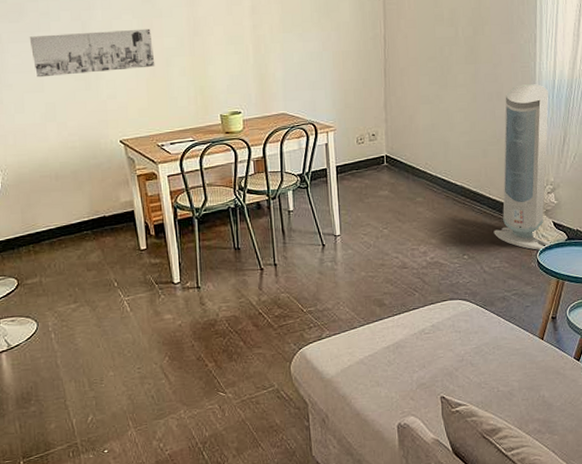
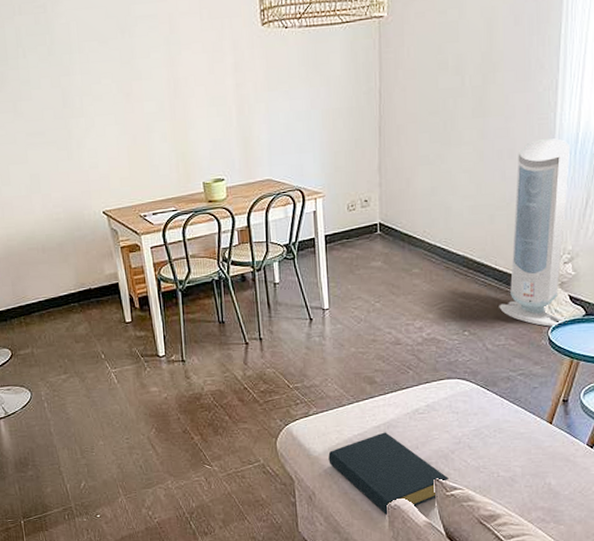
wall art: present [29,28,155,78] -> none [12,92,136,149]
hardback book: none [341,352,454,436] -> present [328,432,449,517]

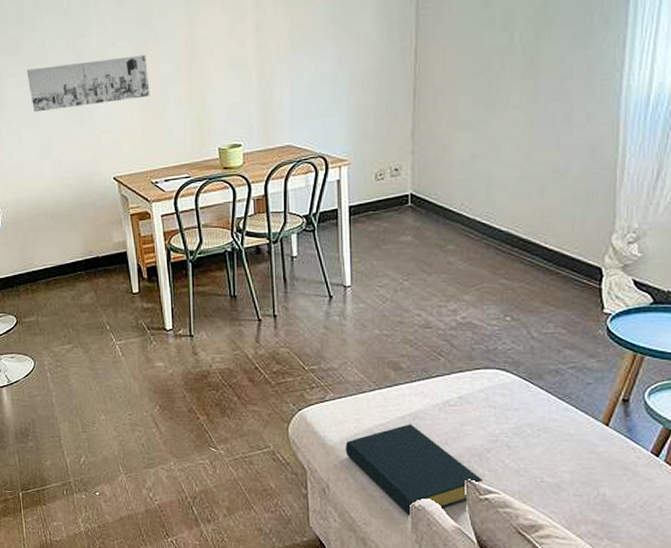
wall art: none [12,92,136,149] -> present [26,54,150,113]
air purifier: present [499,138,570,327] -> none [548,101,638,315]

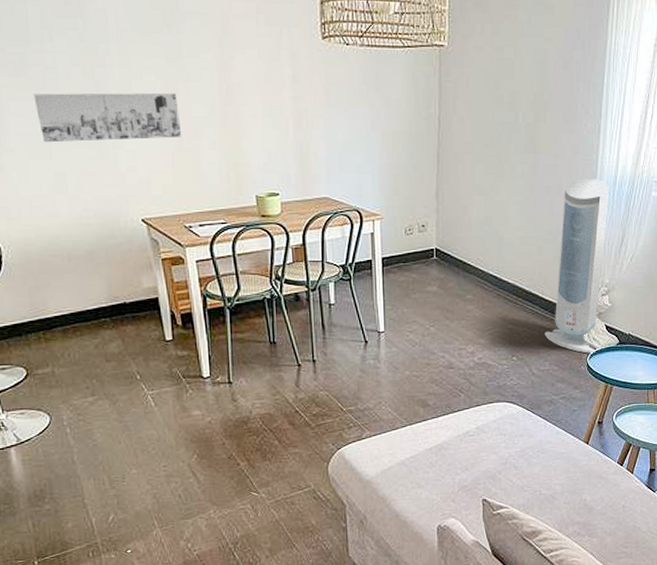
hardback book: present [345,424,483,518] -> none [380,454,495,538]
air purifier: none [548,101,638,315] -> present [544,179,609,354]

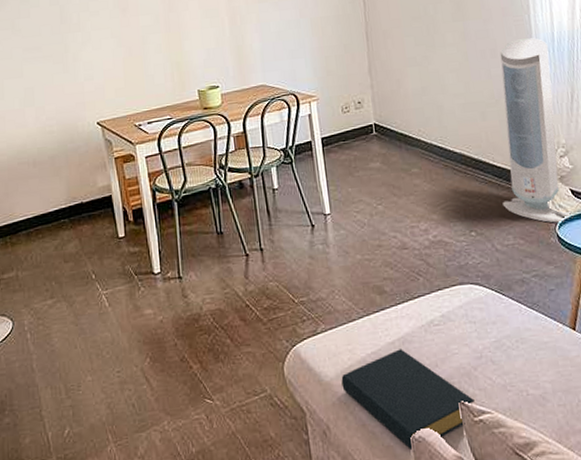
wall art: present [33,92,182,143] -> none [10,8,132,64]
hardback book: none [380,454,495,538] -> present [341,349,475,452]

